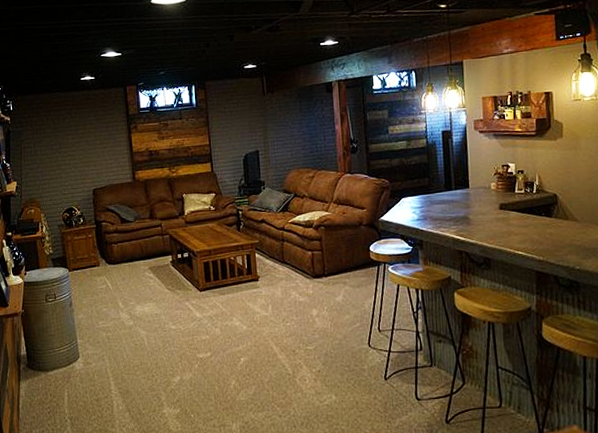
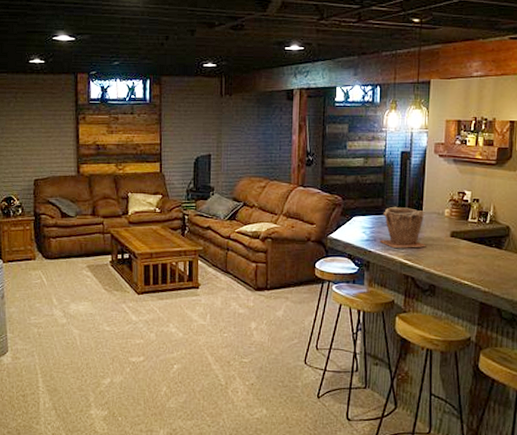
plant pot: none [430,184,477,225] -> present [379,206,426,248]

